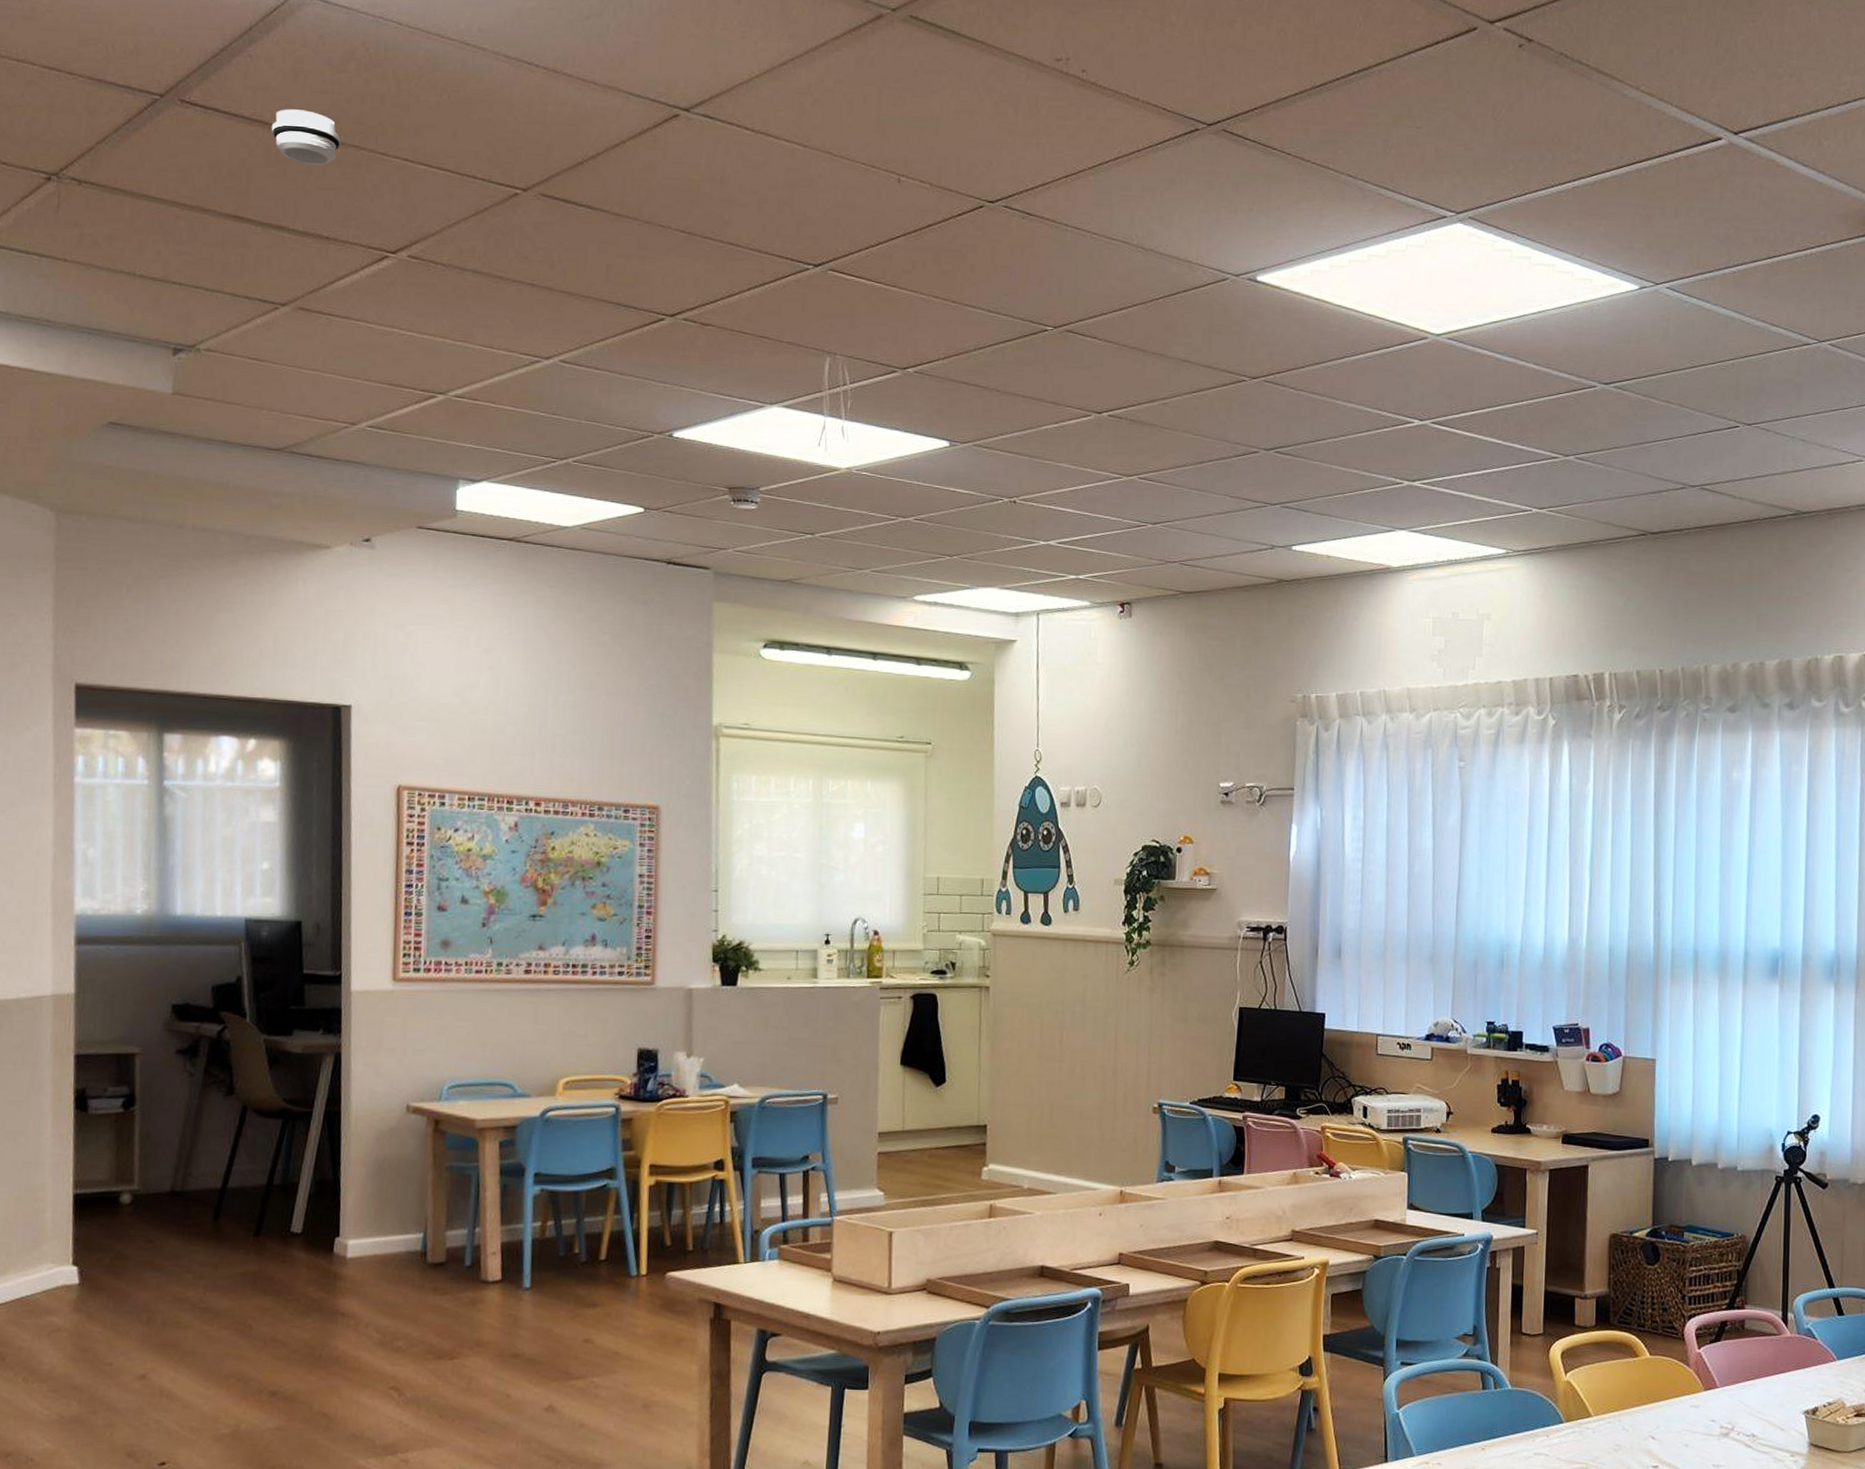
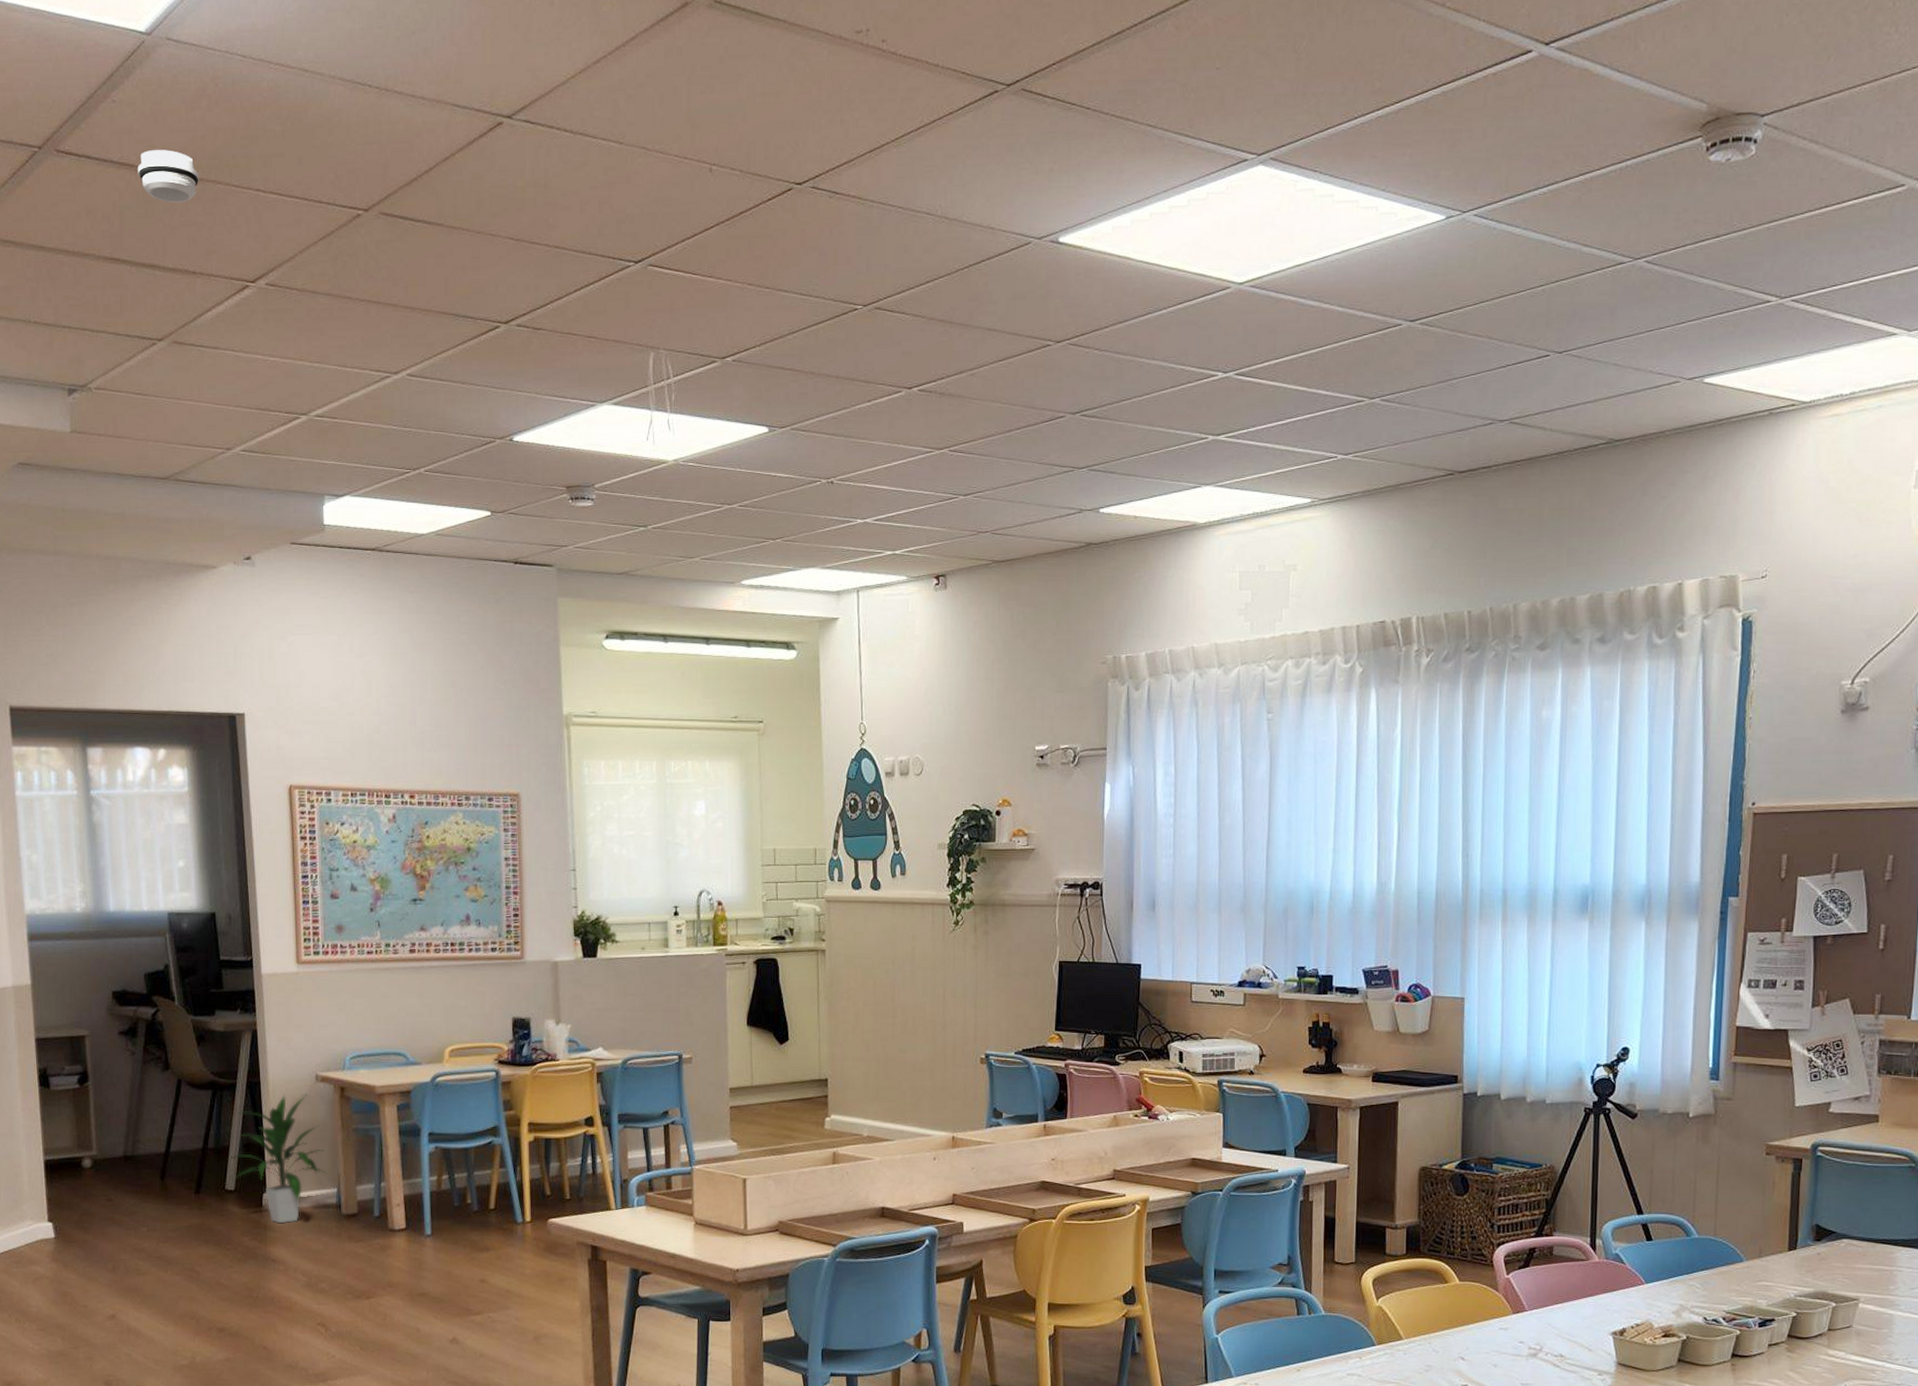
indoor plant: none [295,1126,414,1273] -> present [227,1093,329,1224]

